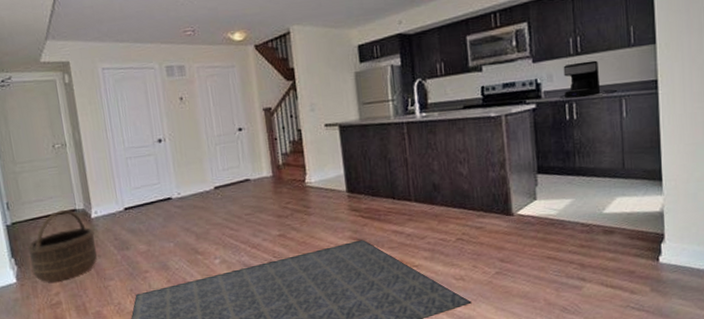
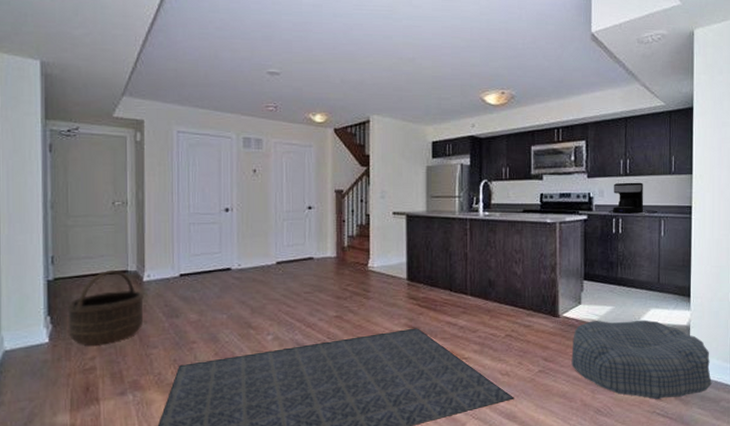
dog bed: none [530,209,693,293] -> present [571,319,712,399]

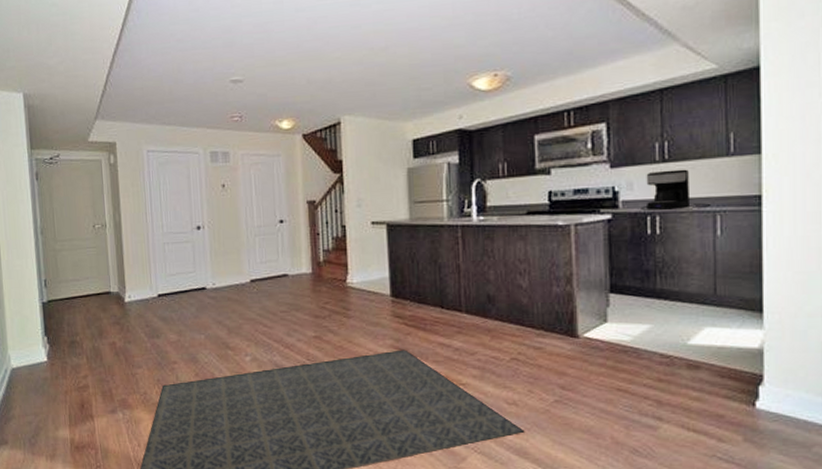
basket: present [67,269,144,345] -> none [60,291,128,363]
dog bed: present [571,319,712,399] -> none [596,341,799,440]

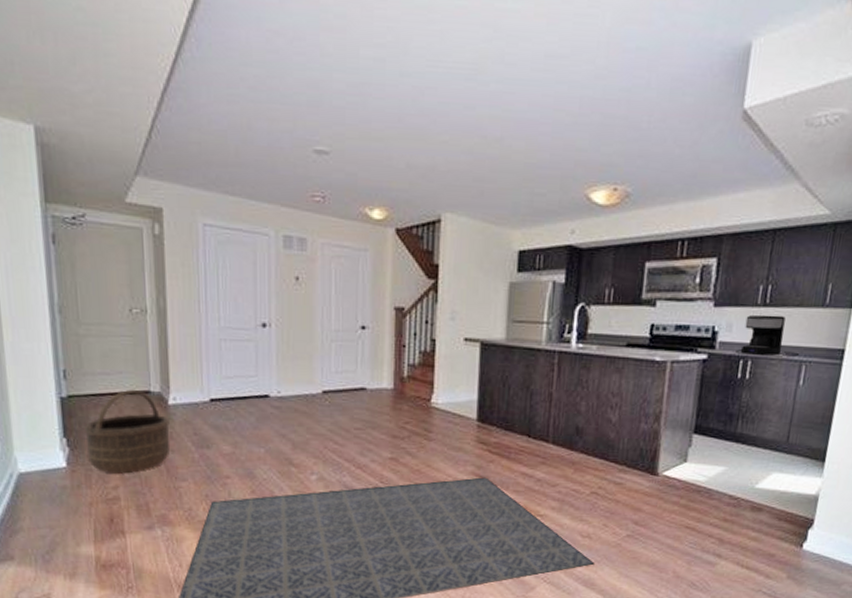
basket: none [60,291,128,363] -> present [84,389,171,473]

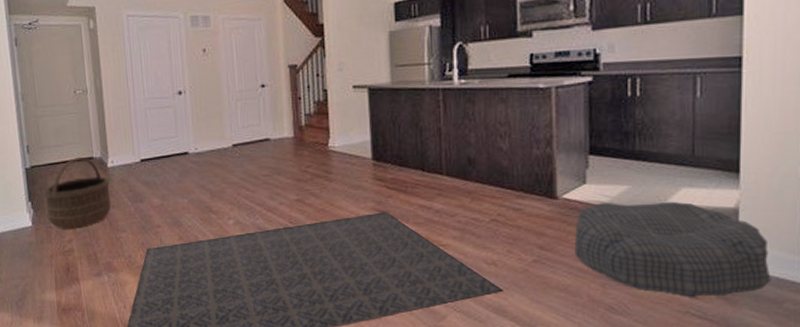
dog bed: none [666,482,838,577] -> present [574,201,771,297]
coffee maker: present [735,314,800,358] -> none [622,31,692,74]

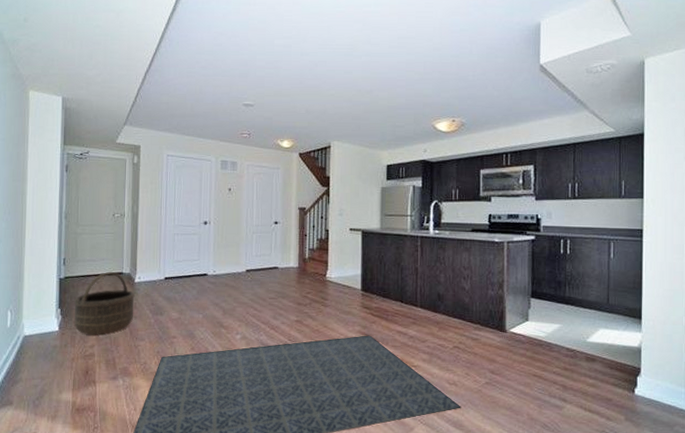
dog bed: present [574,201,771,297] -> none [518,337,665,419]

